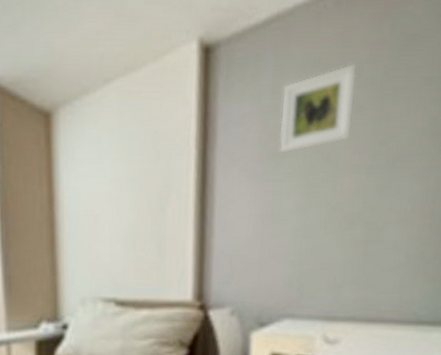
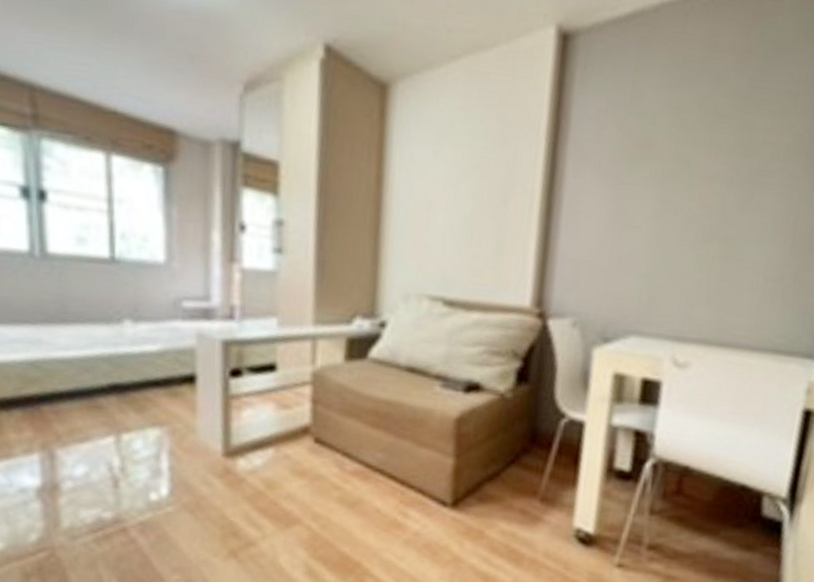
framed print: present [279,63,357,154] -> none [635,68,722,157]

